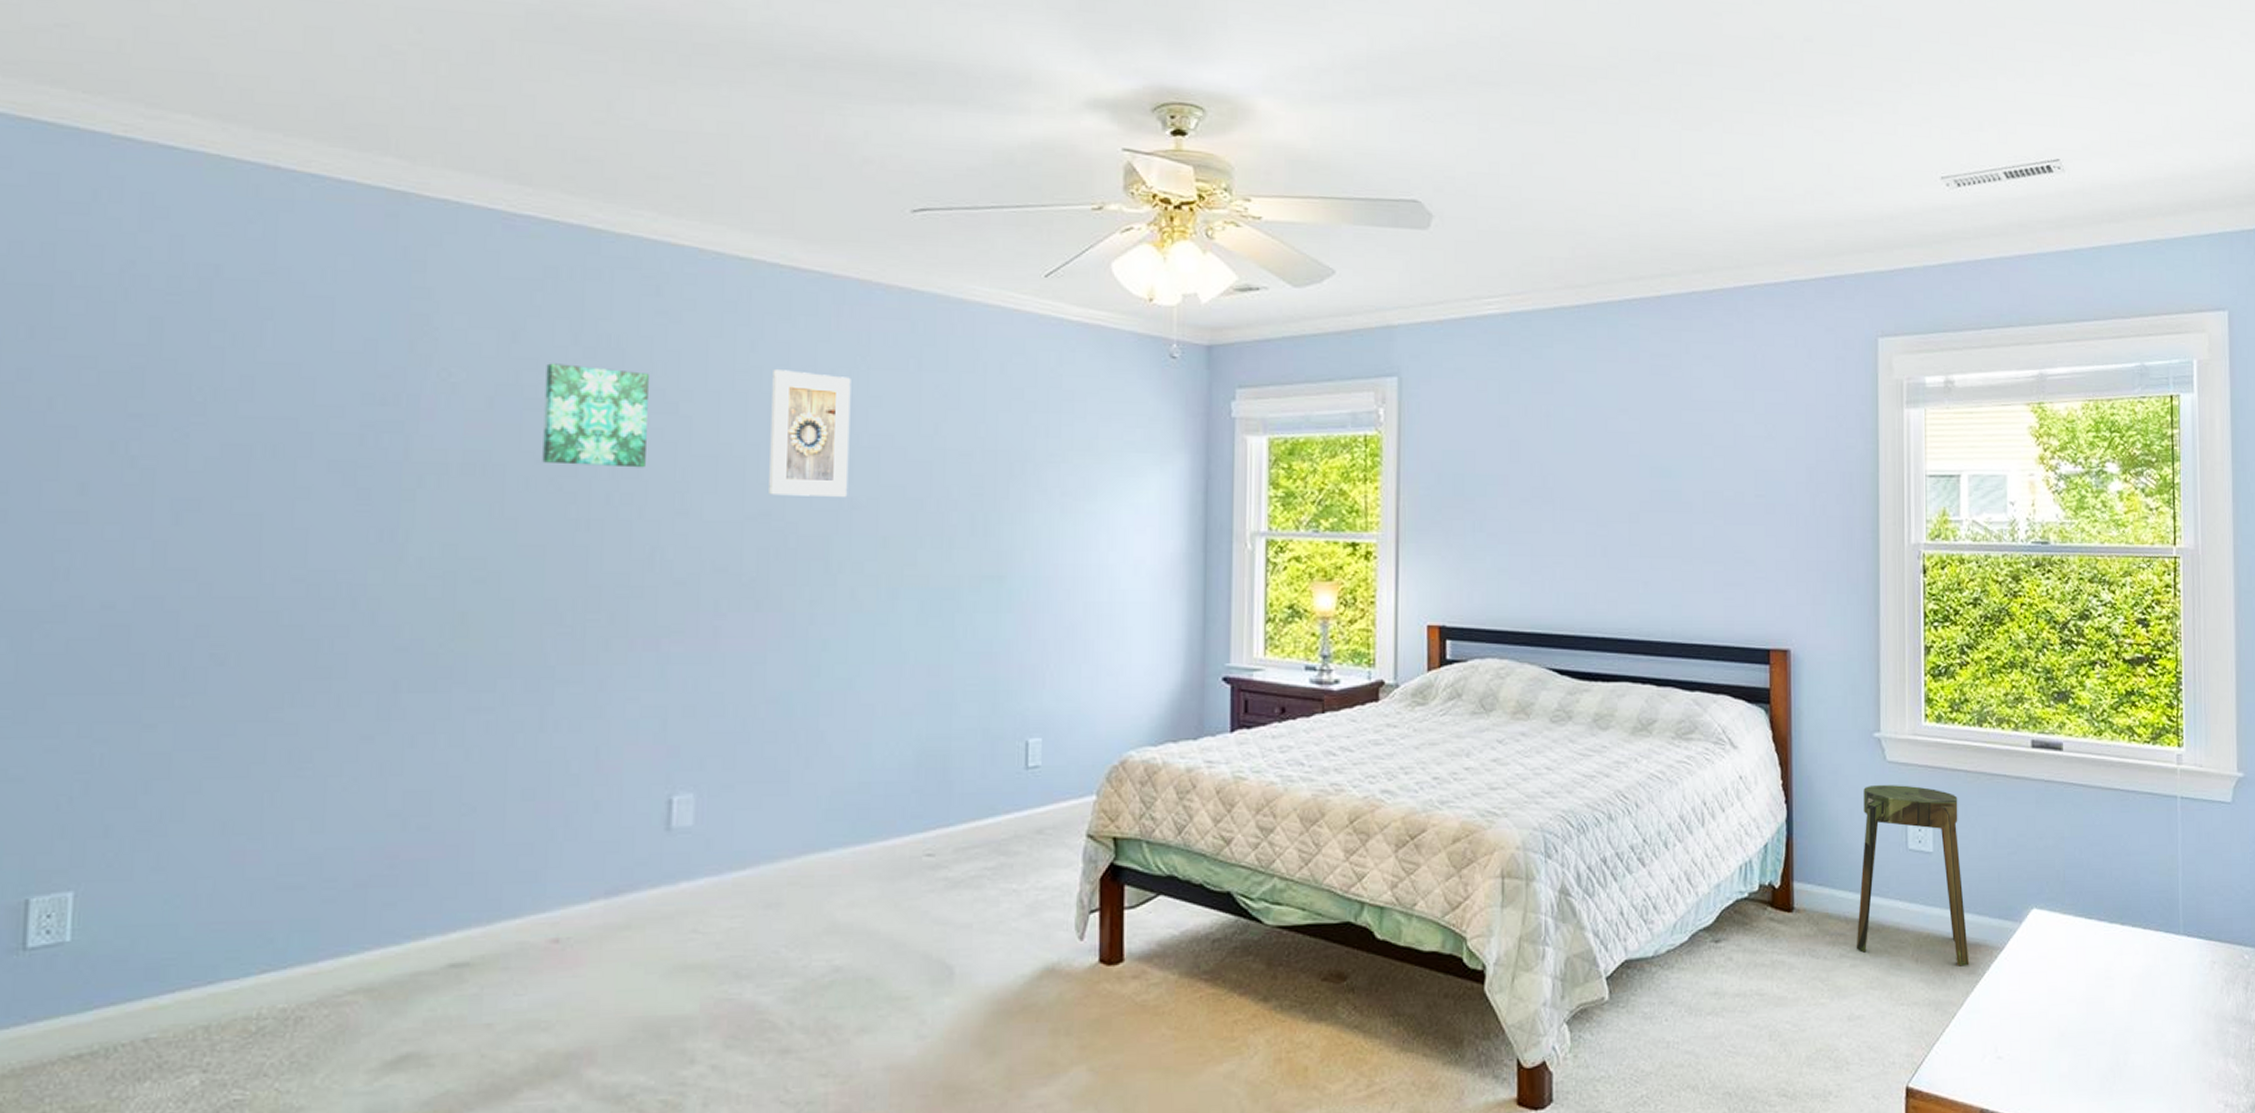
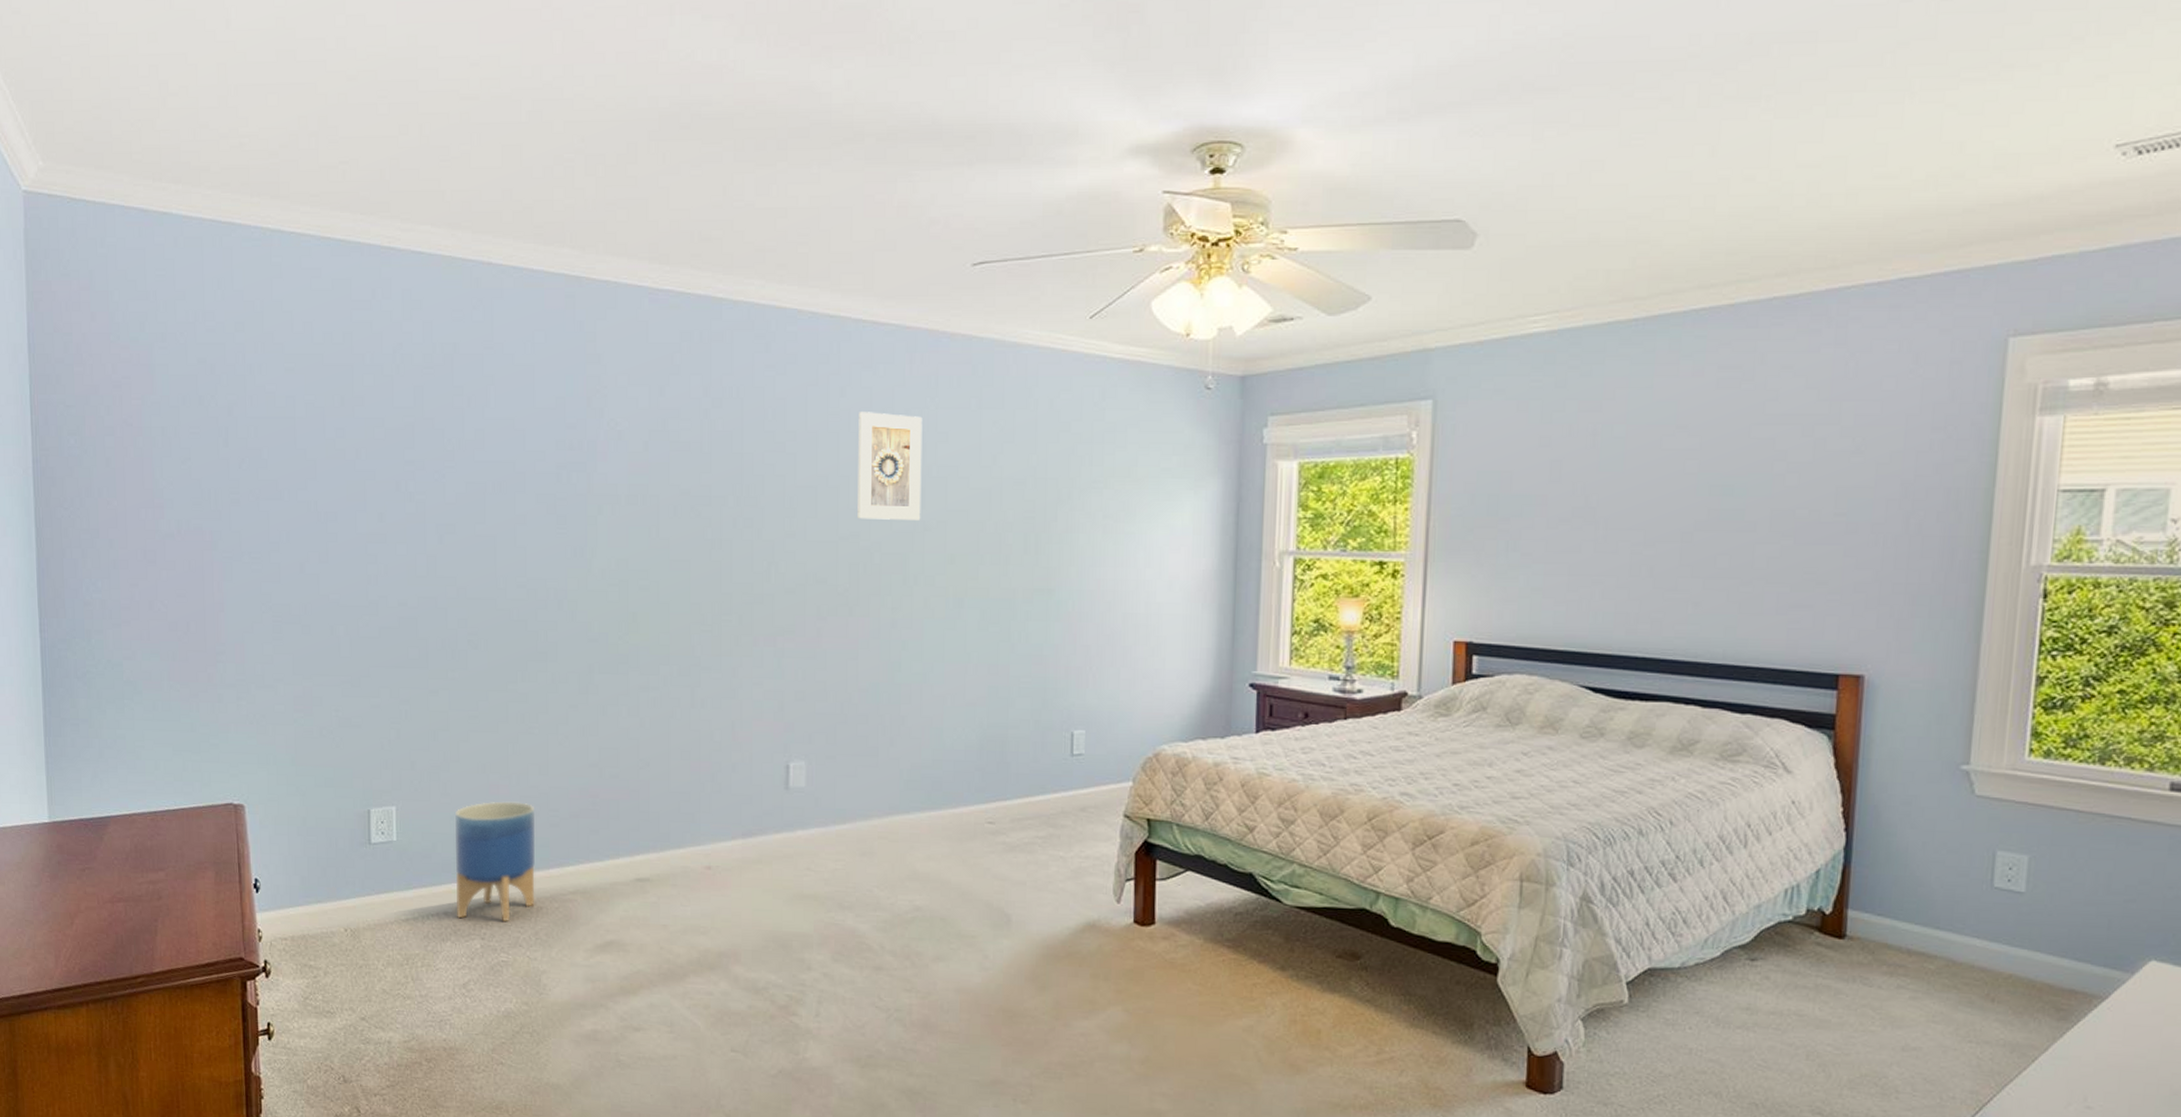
planter: none [164,872,299,1046] -> present [455,801,535,921]
wall art: present [542,363,649,468] -> none [685,412,762,497]
stool: present [1856,785,1970,967] -> none [1918,819,2064,1012]

